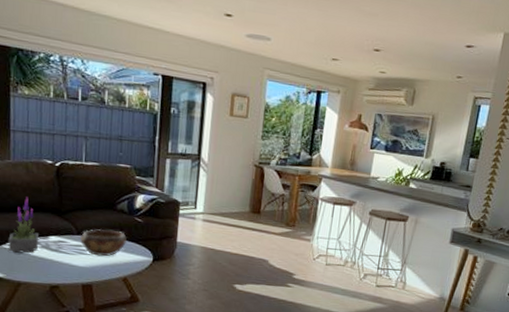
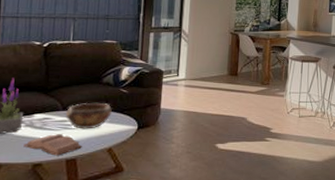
hardback book: none [40,258,97,280] -> present [23,134,82,156]

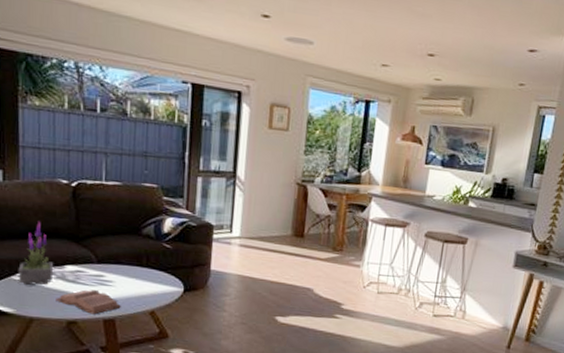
decorative bowl: present [65,102,112,129] -> none [100,256,154,288]

